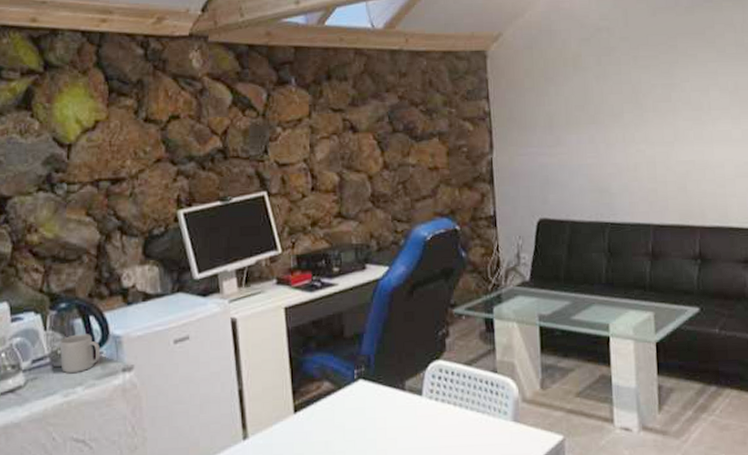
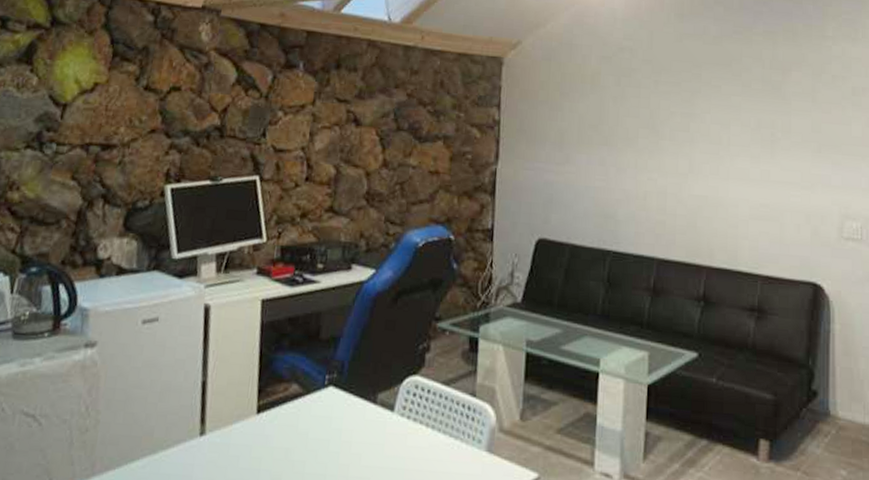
mug: present [59,334,101,374] -> none [22,301,66,343]

